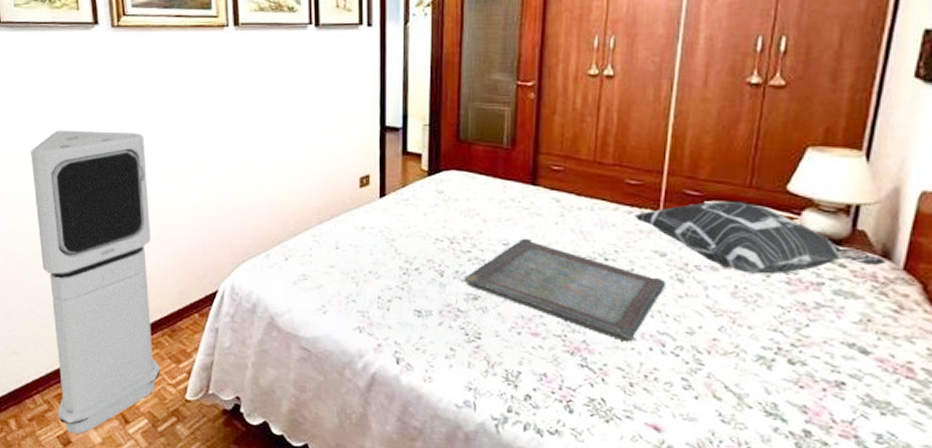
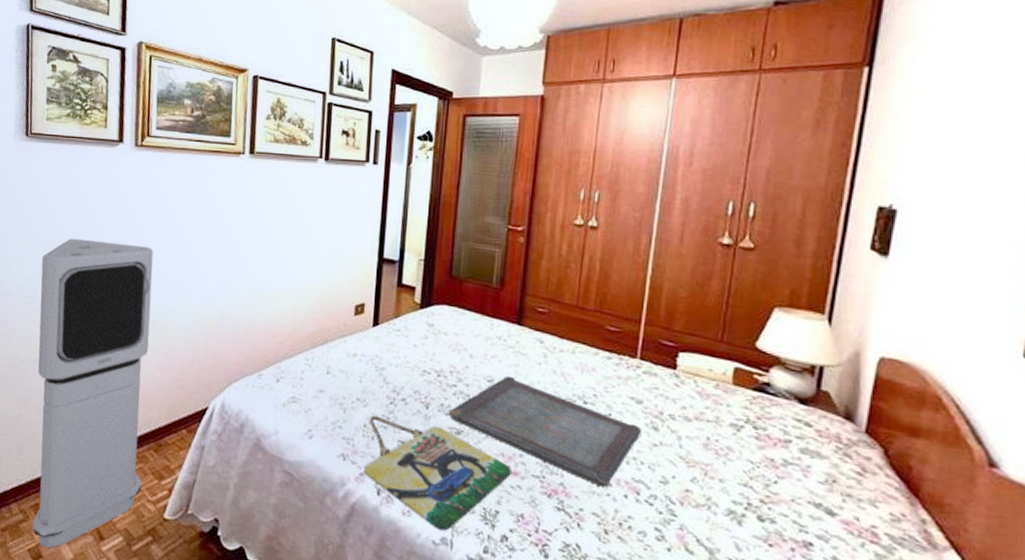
home sign: none [382,287,532,394] -> present [364,415,512,531]
decorative pillow: present [634,200,886,275] -> none [613,352,848,429]

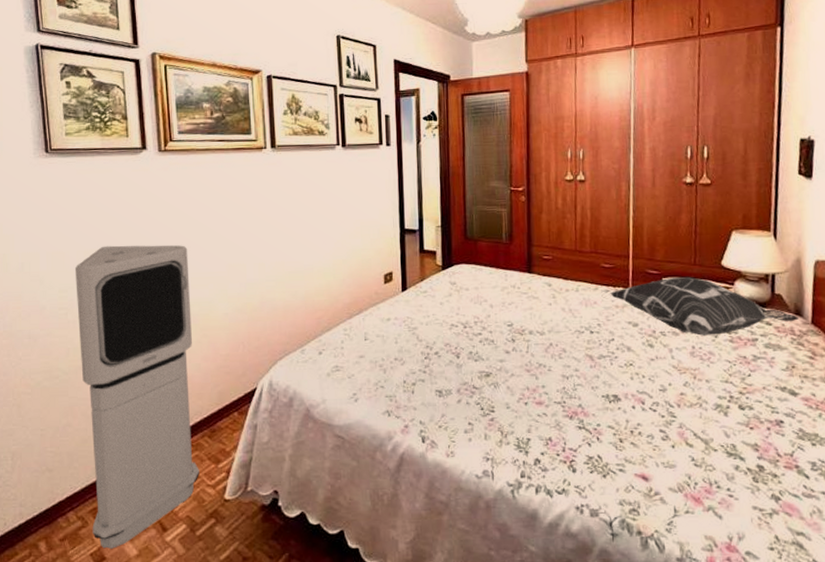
home sign: present [364,415,512,531] -> none [408,371,537,464]
serving tray: present [448,376,642,488] -> none [477,318,641,403]
decorative pillow: none [613,352,848,429] -> present [610,276,799,337]

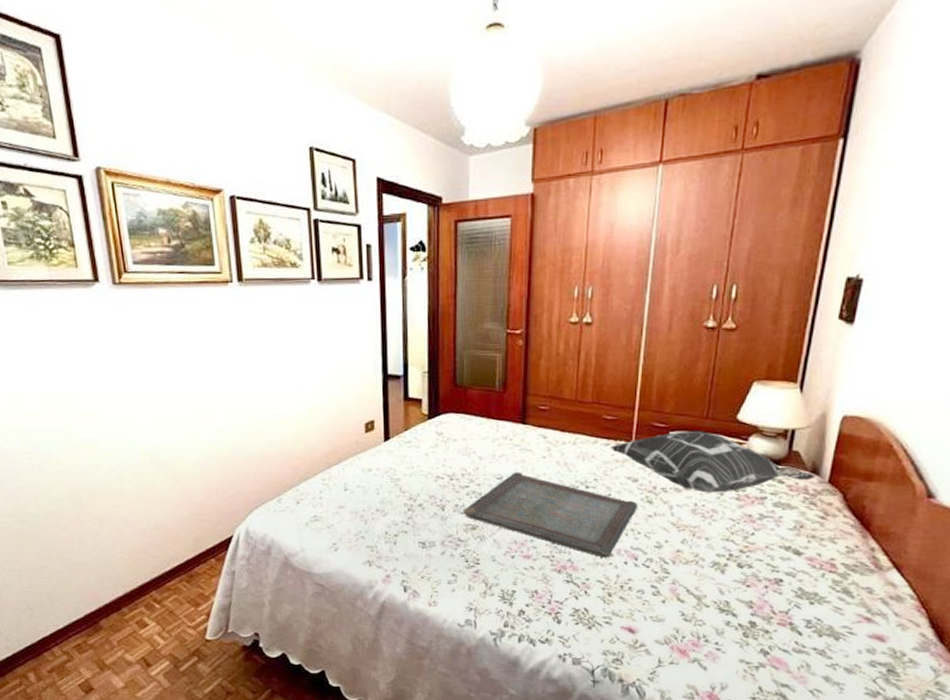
air purifier: present [75,245,199,549] -> none [35,387,180,681]
serving tray: none [477,318,641,403] -> present [463,472,638,558]

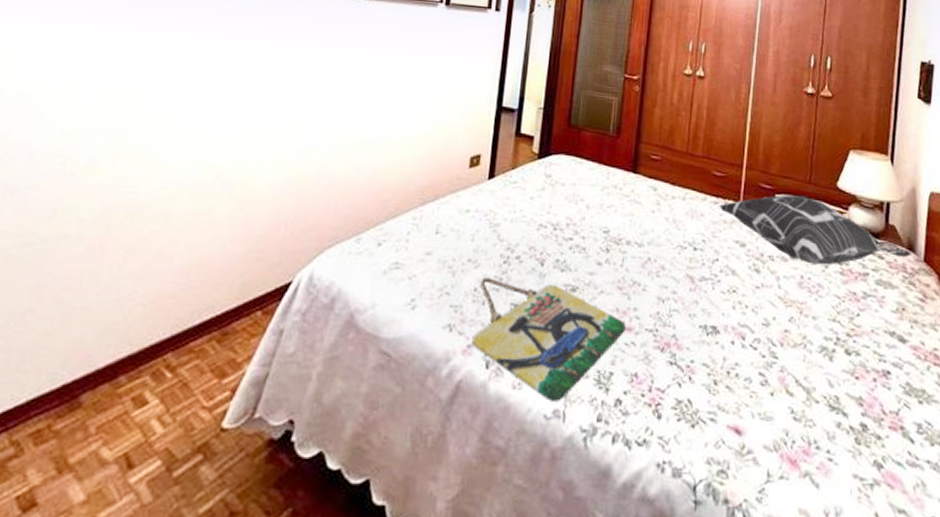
home sign: none [390,523,524,614] -> present [472,277,626,401]
serving tray: present [463,472,638,558] -> none [563,225,746,335]

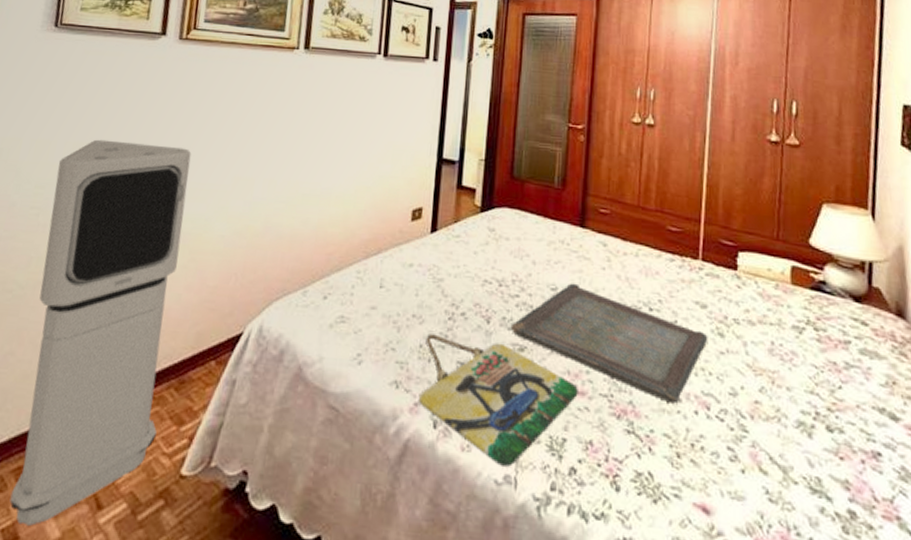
air purifier: none [26,83,240,491] -> present [9,139,192,526]
serving tray: none [563,225,746,335] -> present [510,283,708,404]
decorative pillow: present [719,194,911,266] -> none [676,252,901,331]

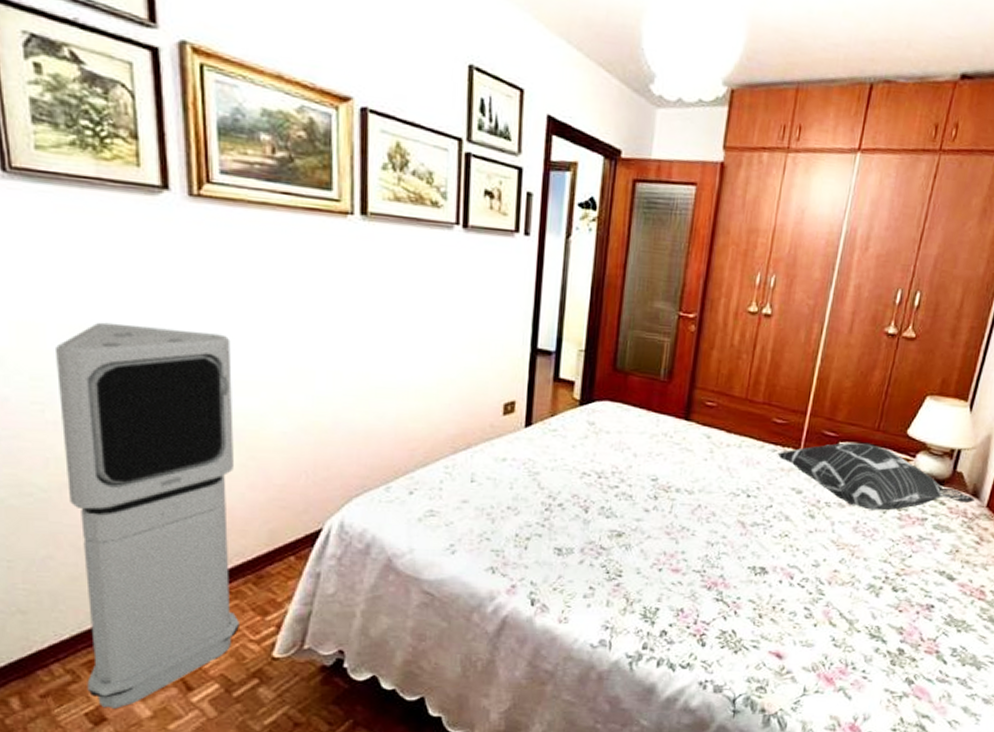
home sign: present [419,334,578,467] -> none [516,524,673,633]
serving tray: present [510,283,708,404] -> none [609,473,800,575]
decorative pillow: none [676,252,901,331] -> present [777,442,975,512]

